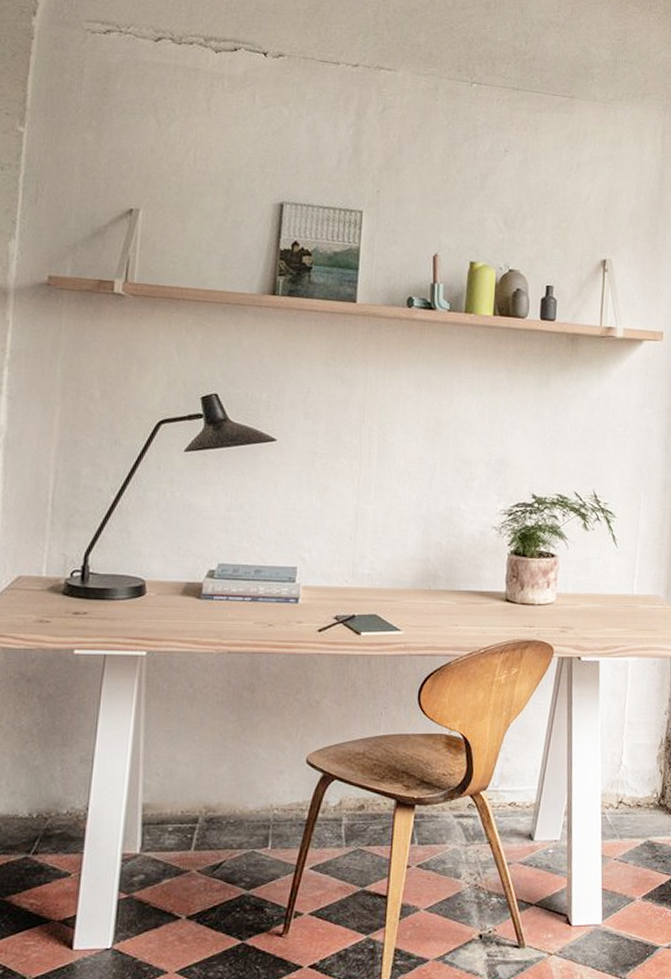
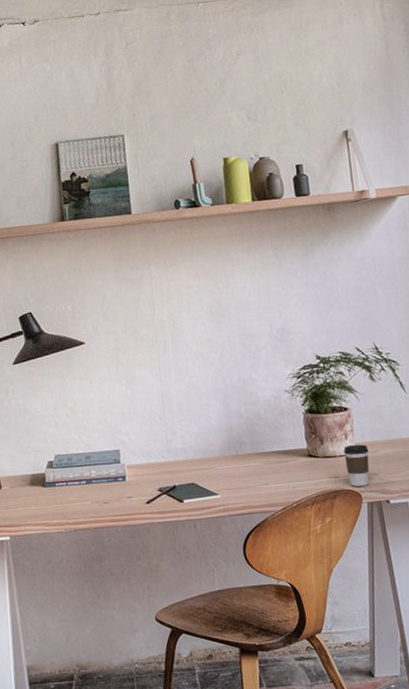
coffee cup: none [543,595,569,639] -> present [343,444,370,487]

